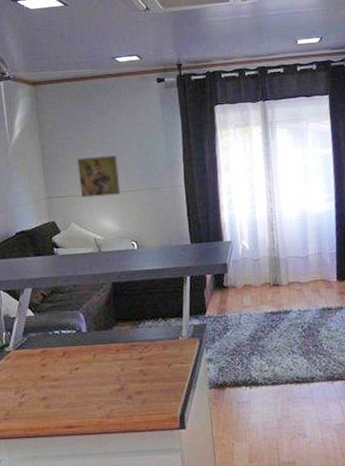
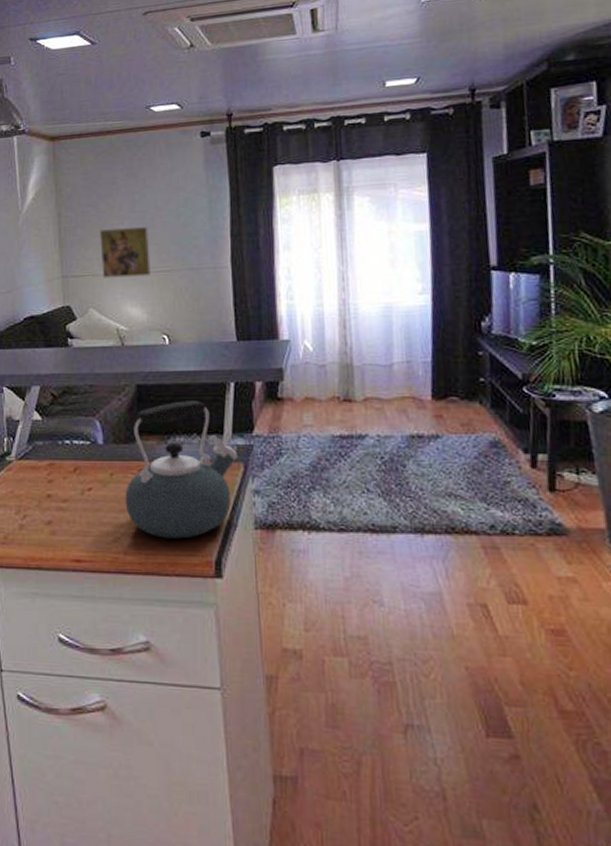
kettle: none [106,292,195,403] -> present [125,401,238,539]

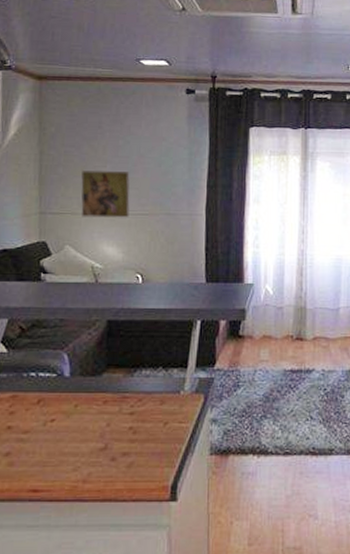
kettle: present [125,401,238,539] -> none [87,336,200,466]

